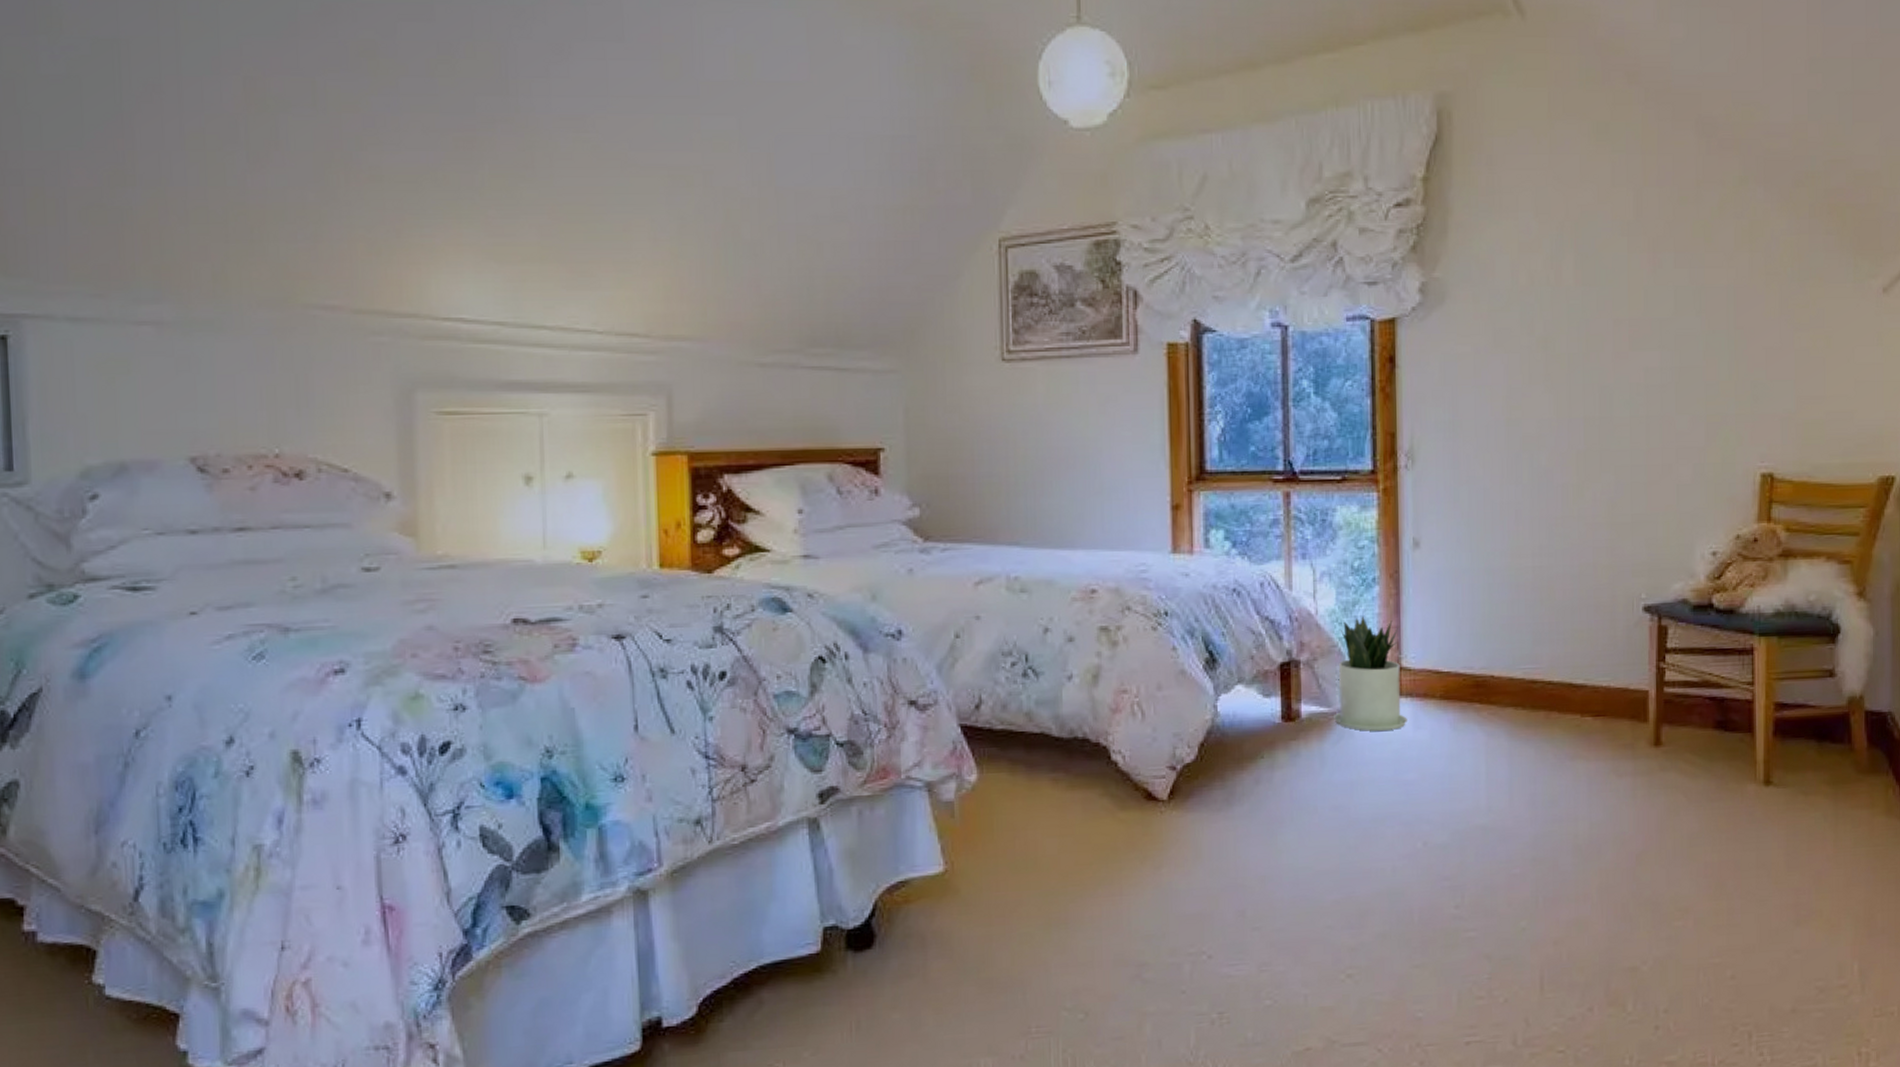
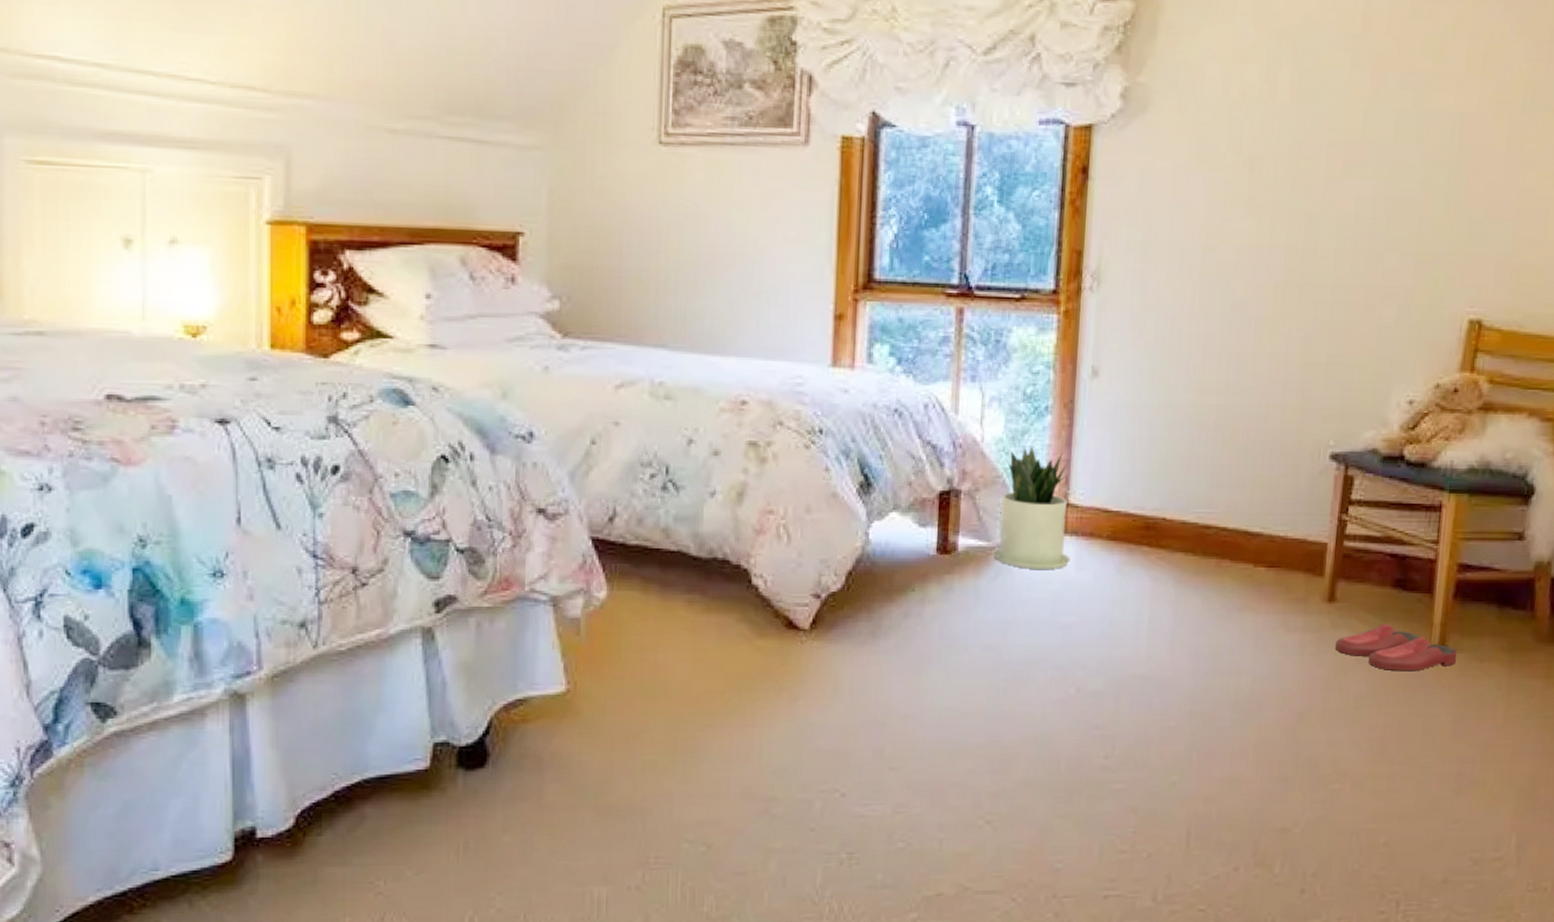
slippers: none [1665,764,1783,809] -> present [1335,624,1458,672]

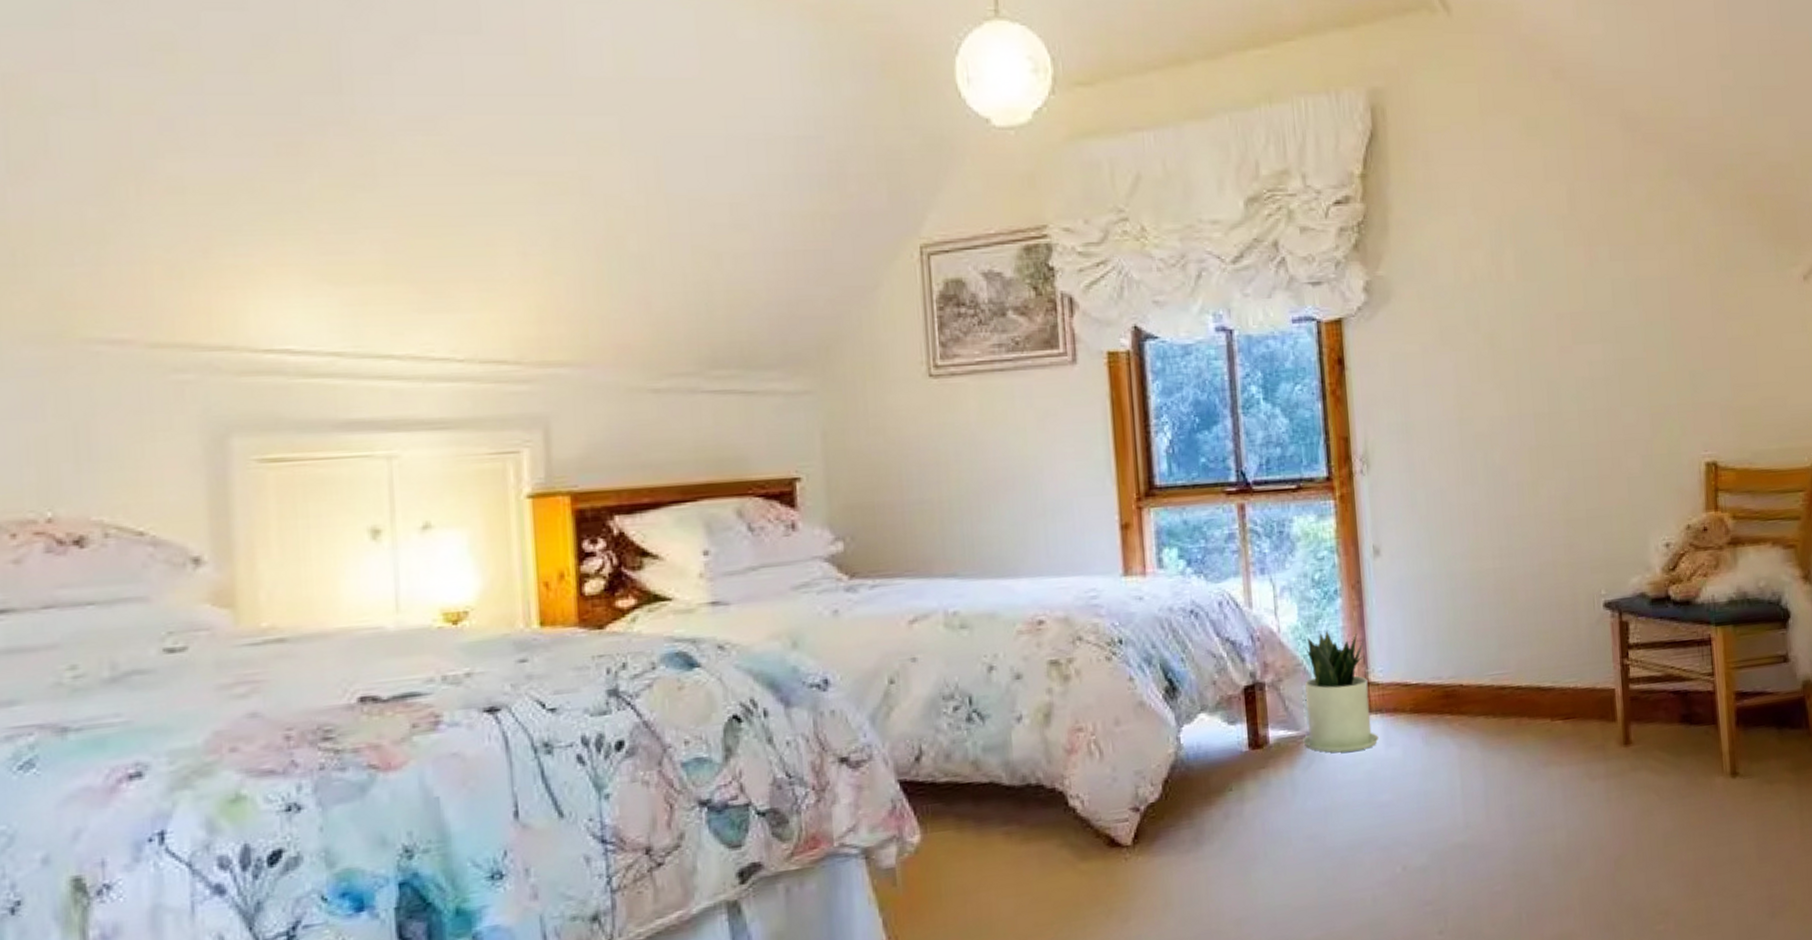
slippers: present [1335,624,1458,672] -> none [1637,759,1750,805]

